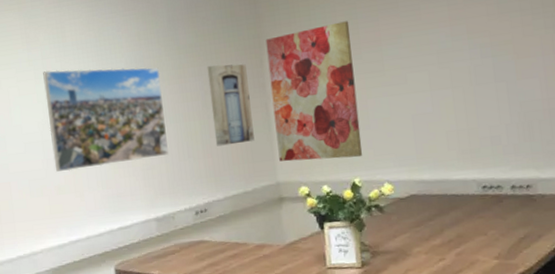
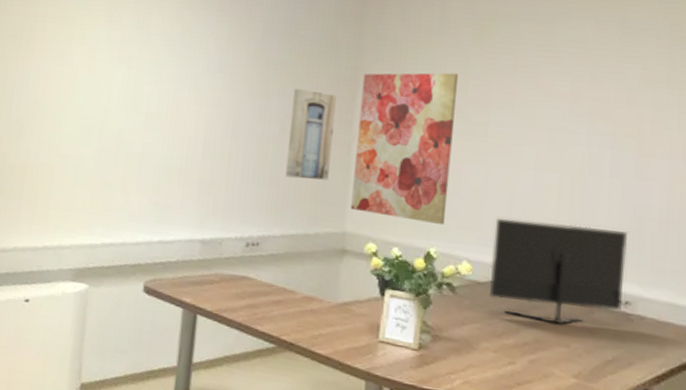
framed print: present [43,67,169,172] -> none [107,54,243,174]
monitor: none [405,126,525,220] -> present [490,217,629,325]

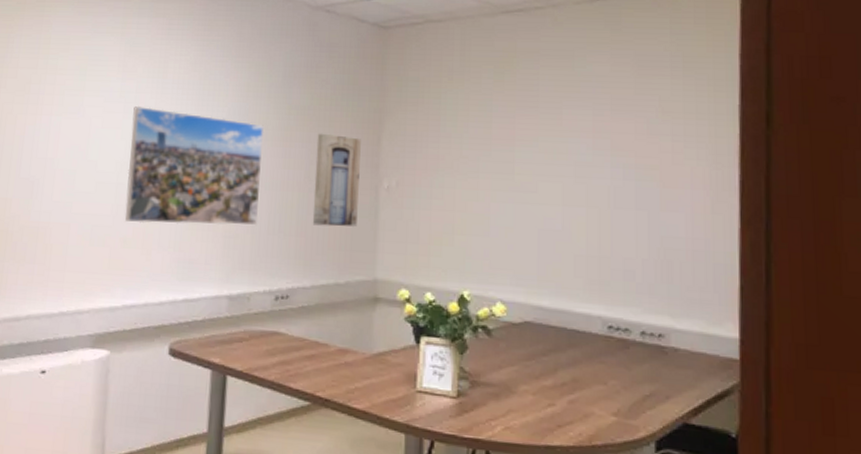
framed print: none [107,54,243,174] -> present [125,105,265,225]
wall art: present [351,72,459,226] -> none [381,111,482,267]
monitor: present [490,217,629,325] -> none [524,256,658,362]

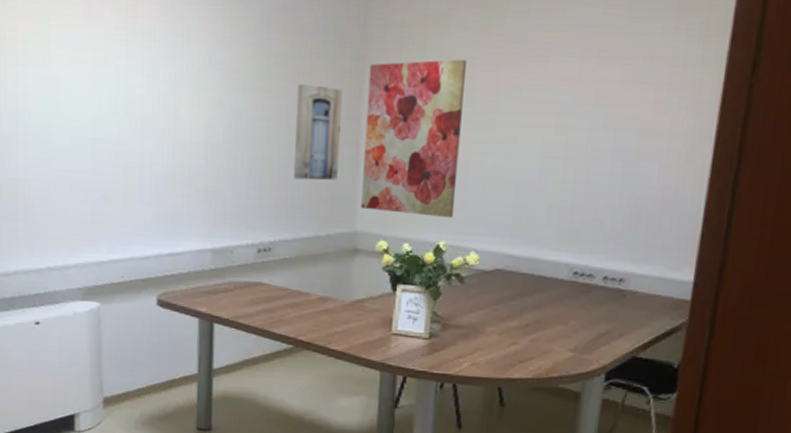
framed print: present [125,105,265,225] -> none [103,54,243,180]
wall art: none [381,111,482,267] -> present [361,59,467,219]

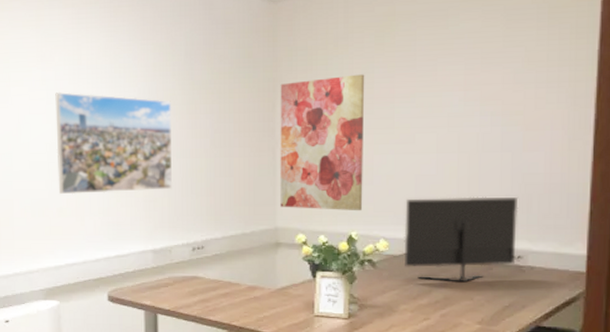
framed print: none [103,54,243,180] -> present [55,91,173,195]
wall art: present [293,83,342,180] -> none [219,104,258,186]
monitor: none [496,207,626,305] -> present [404,196,519,283]

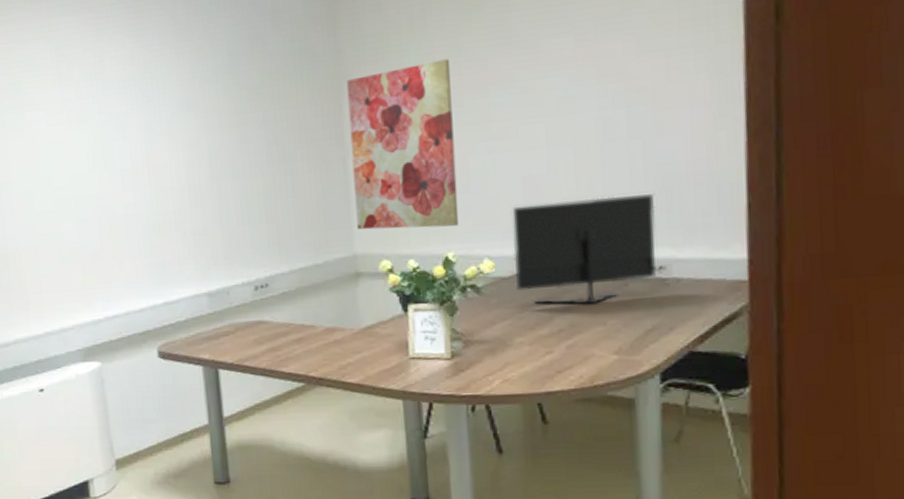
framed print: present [55,91,173,195] -> none [77,111,226,234]

